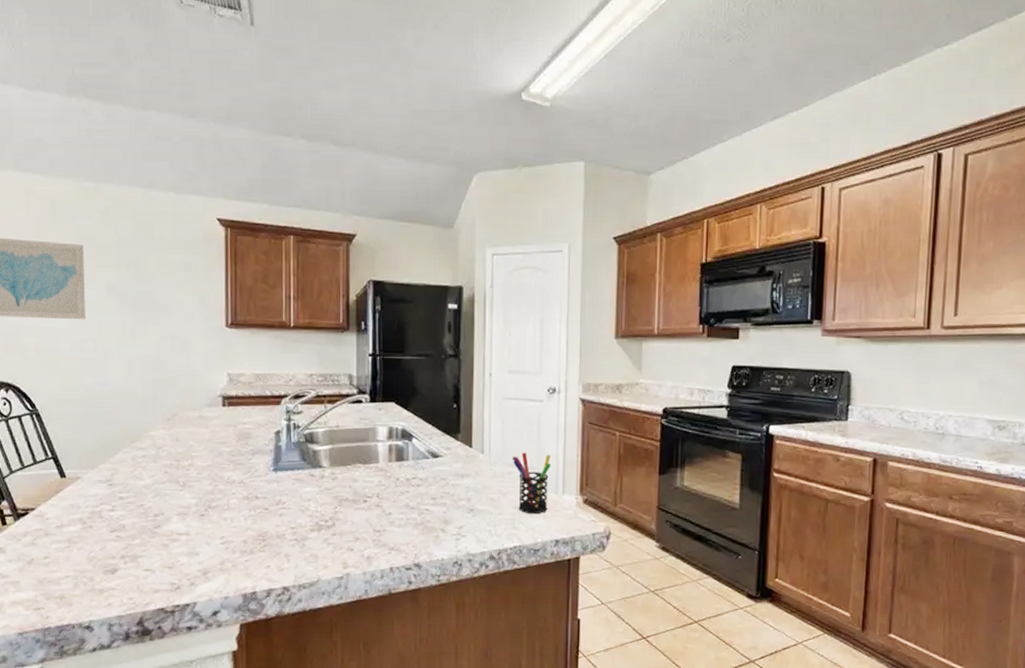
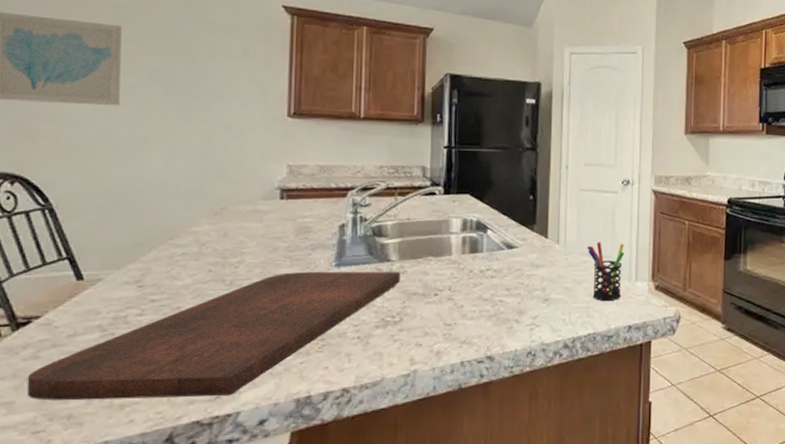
cutting board: none [28,476,332,587] -> present [26,272,401,401]

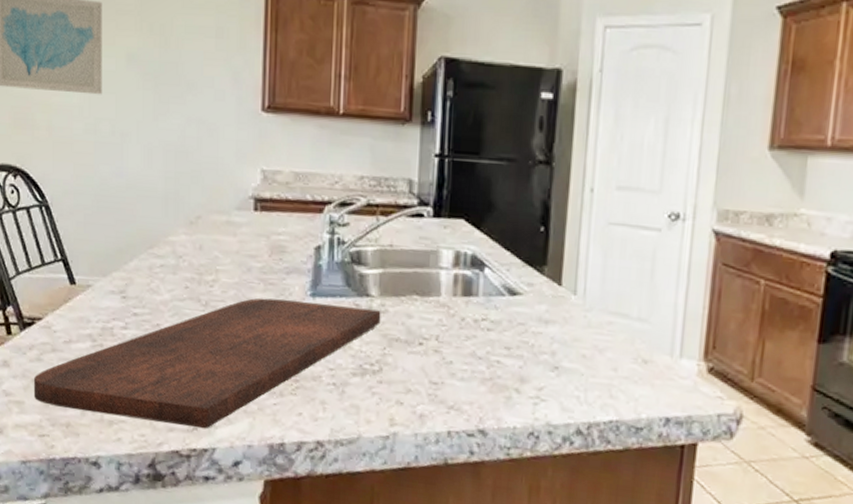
pen holder: present [587,242,625,302] -> none [614,297,667,381]

